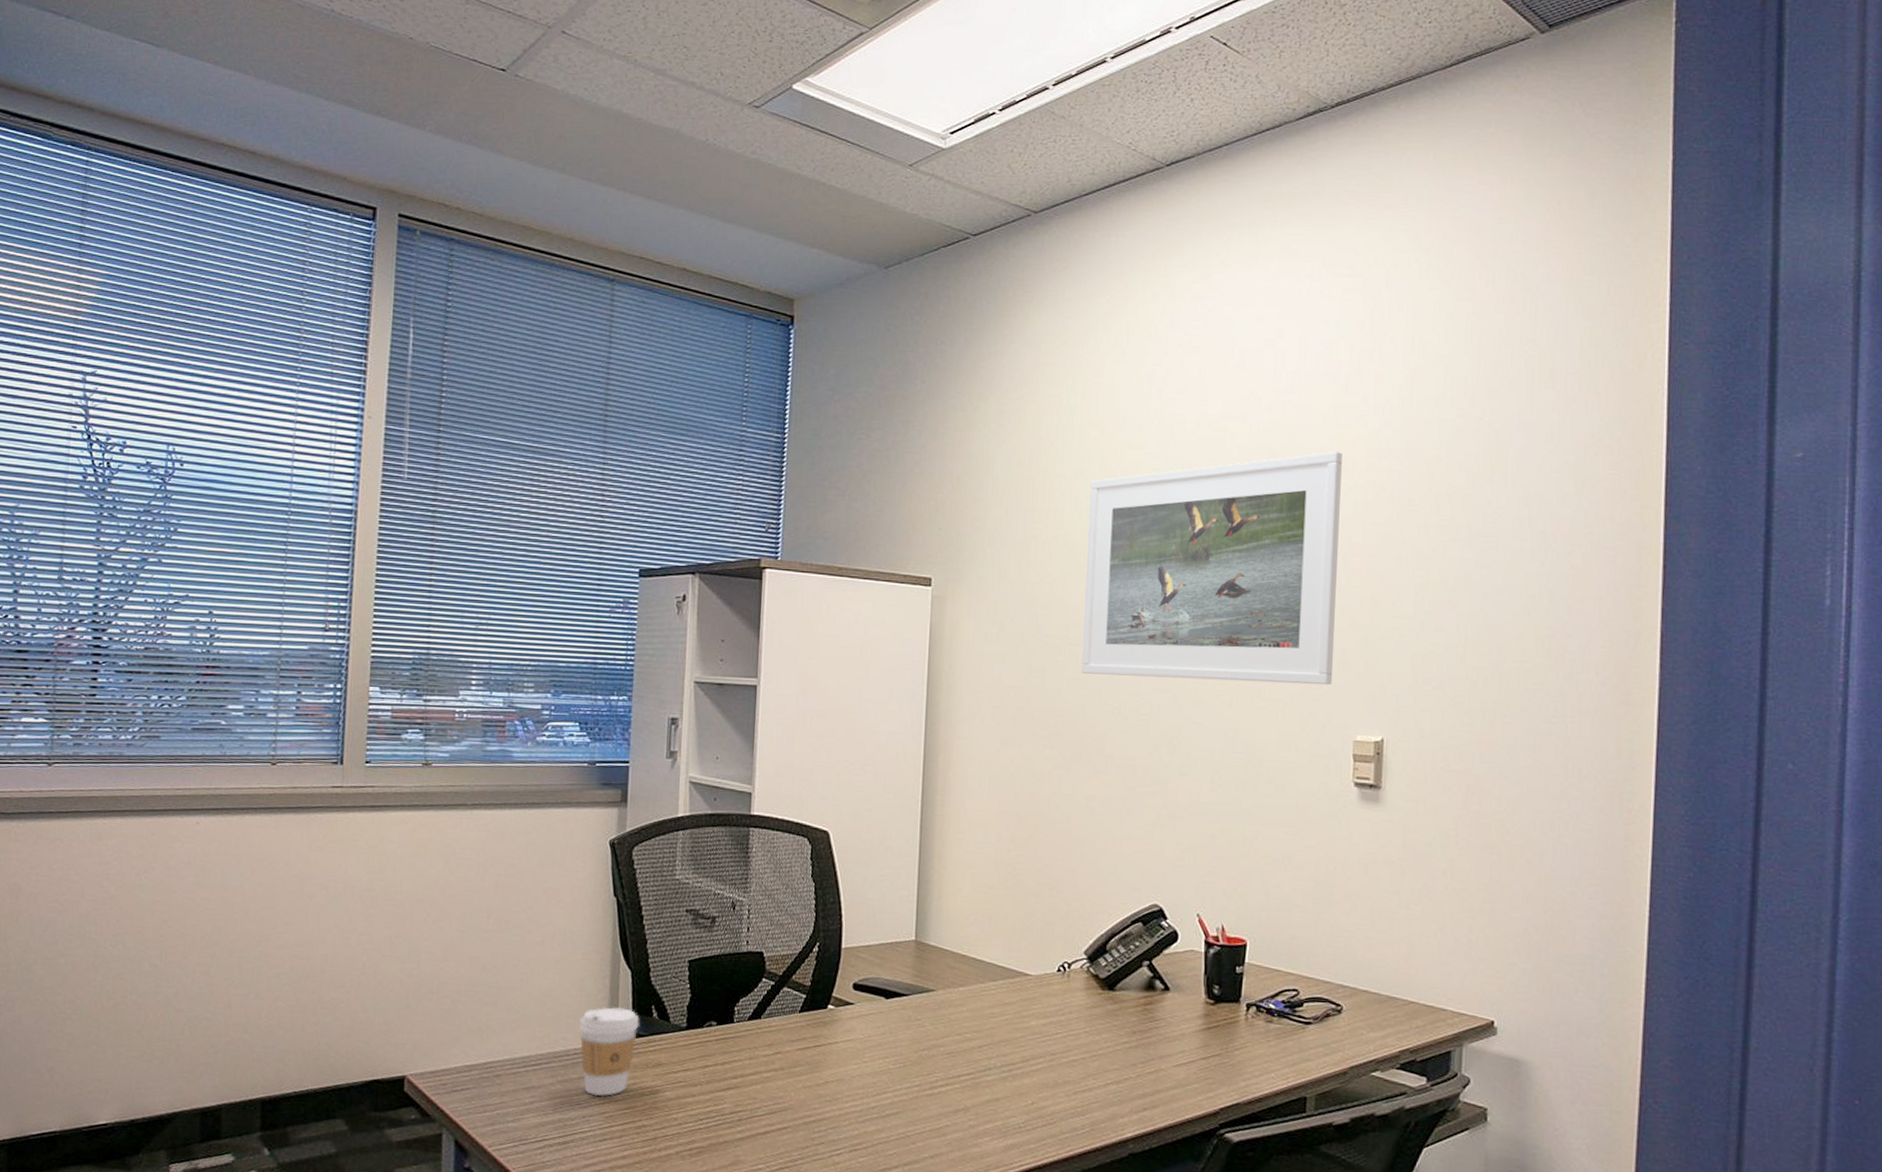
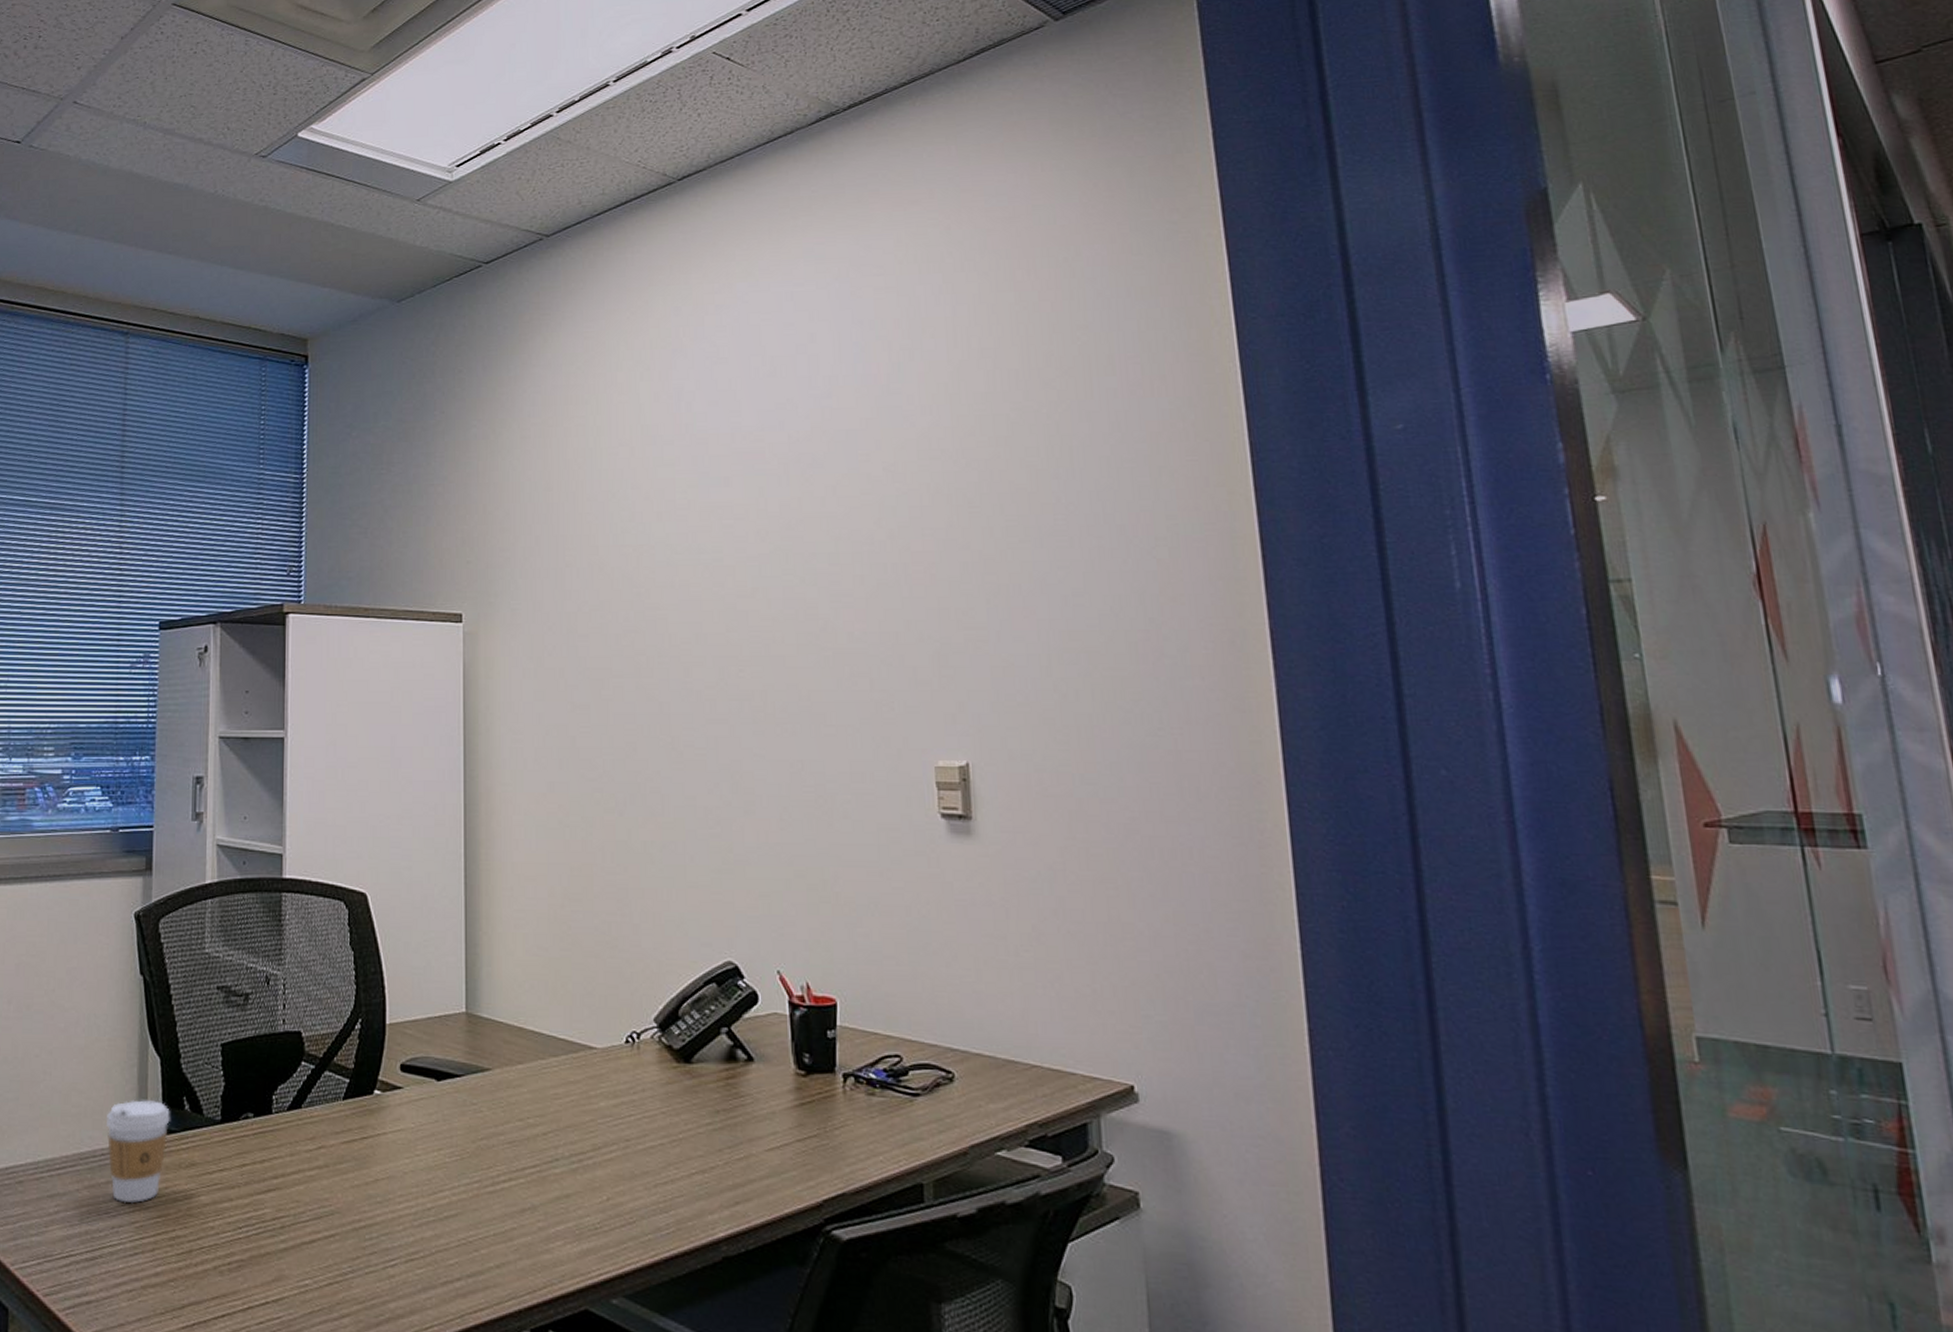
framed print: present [1082,452,1342,685] -> none [623,456,905,707]

